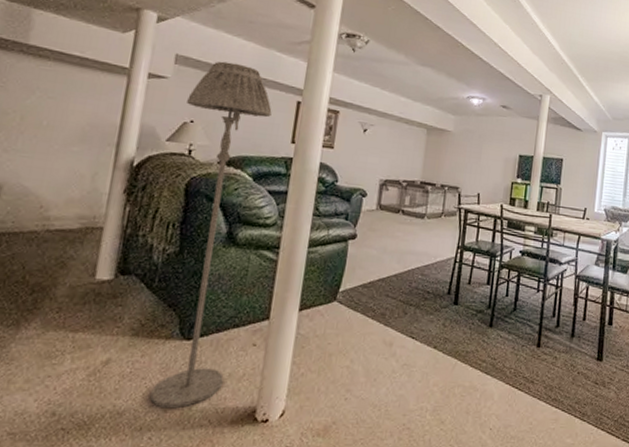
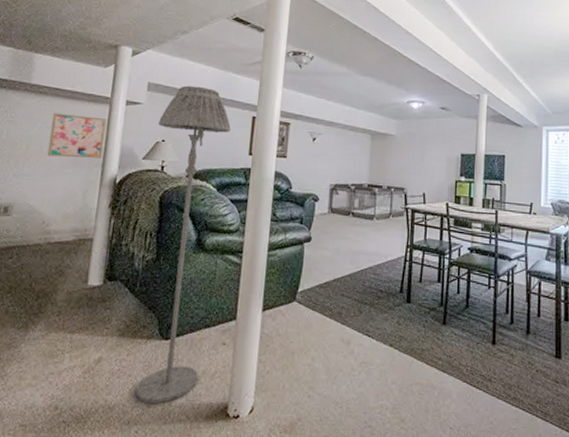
wall art: none [47,80,124,137] -> present [47,113,107,158]

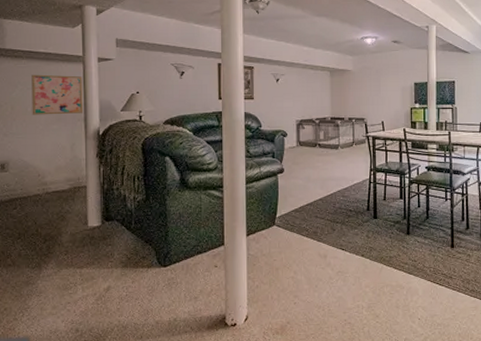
floor lamp: present [136,85,231,404] -> none [131,39,199,321]

